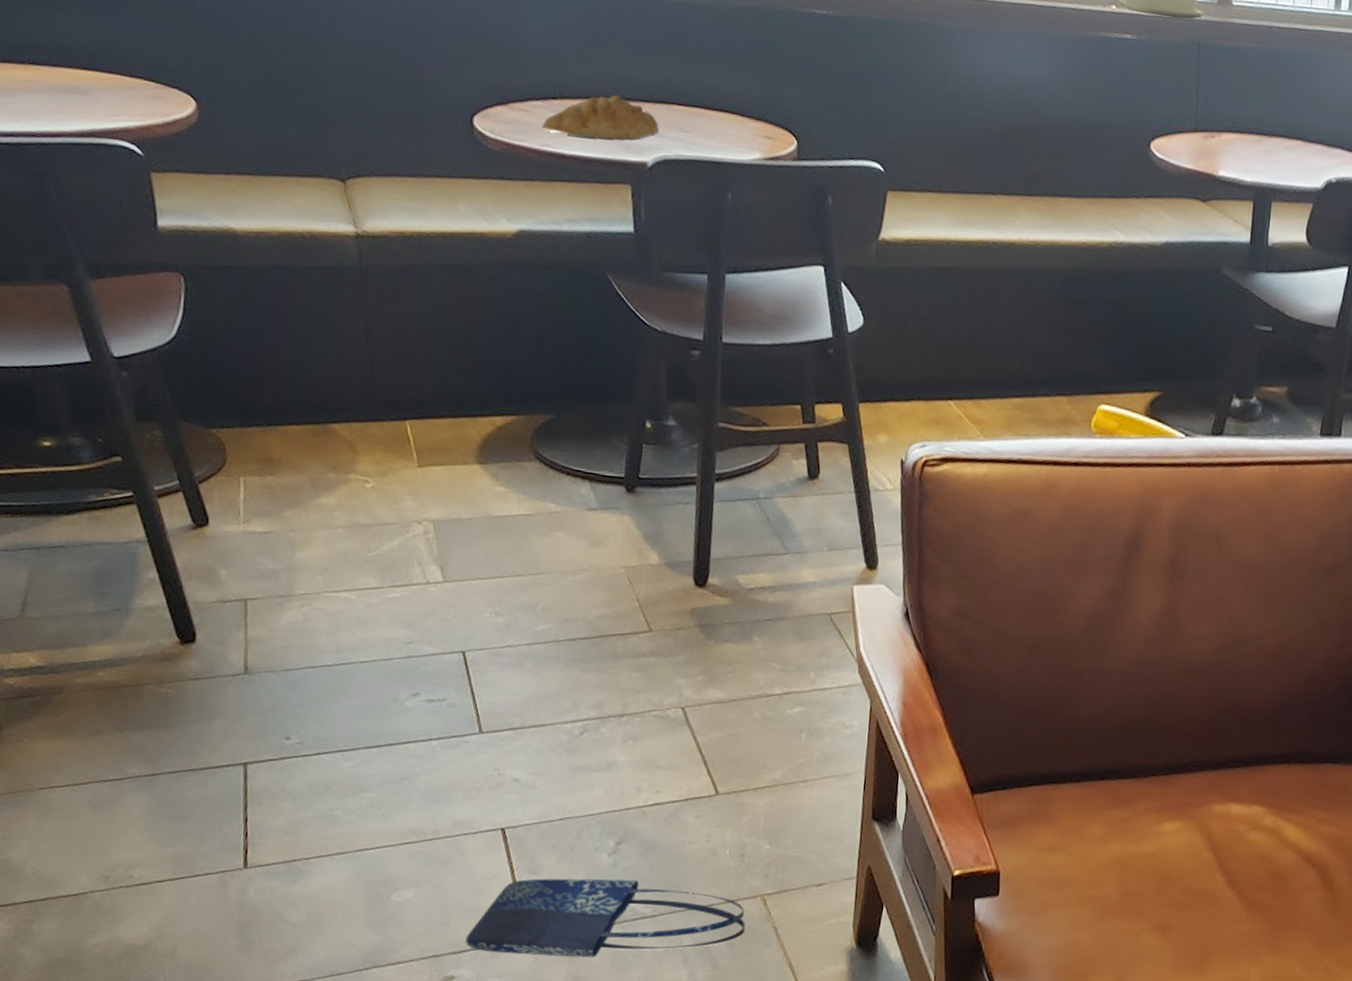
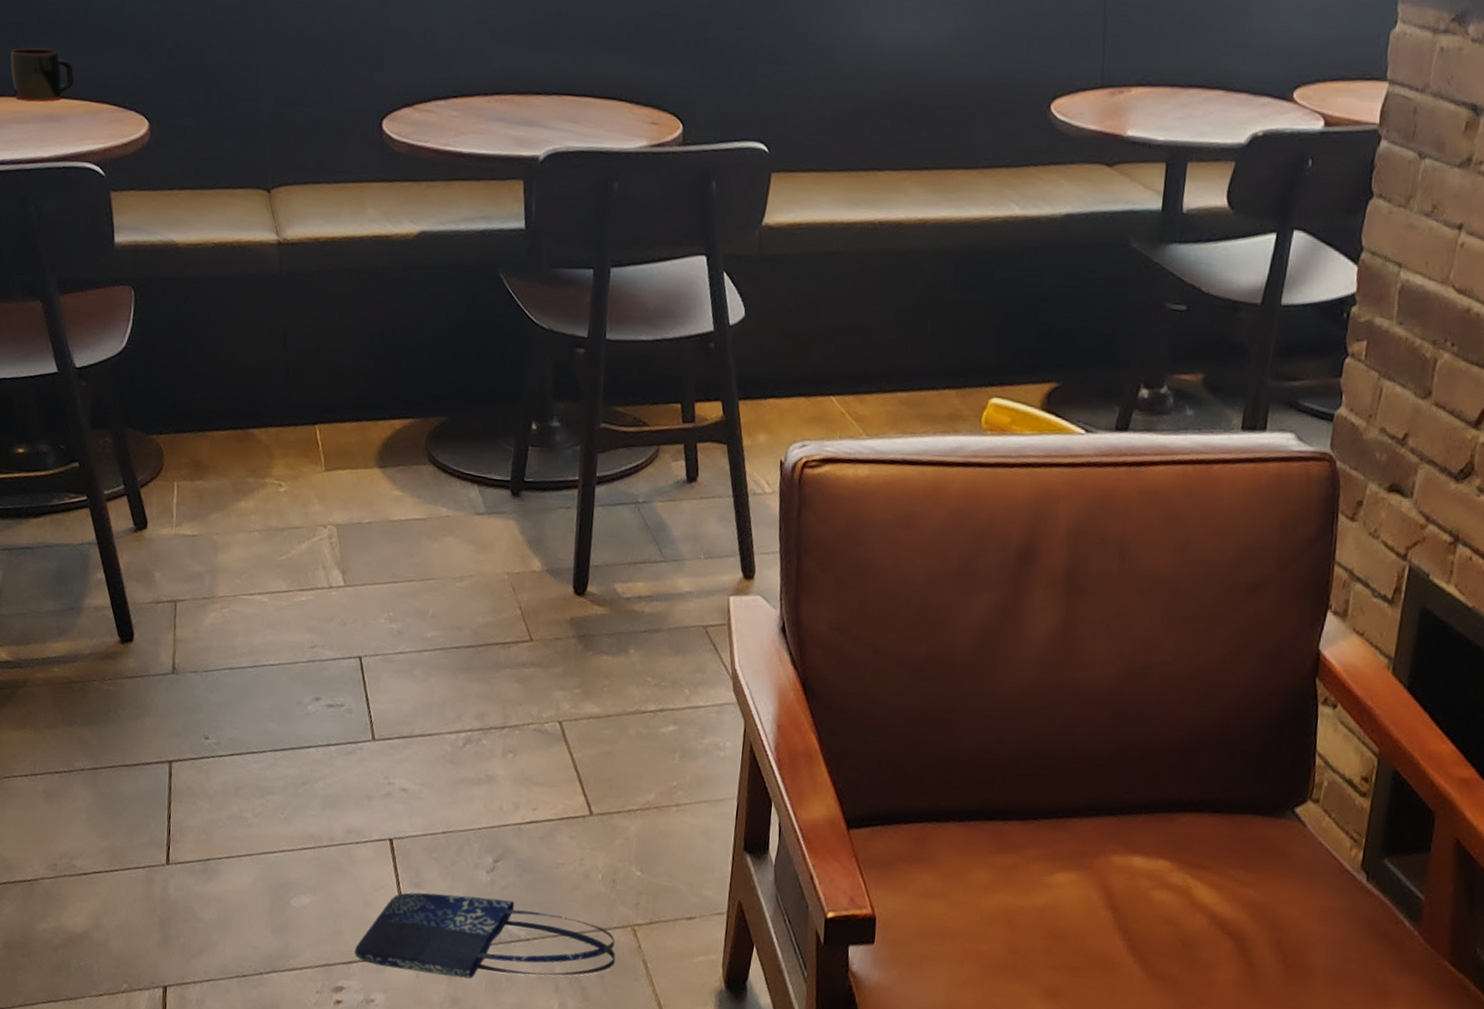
mug: none [16,12,100,73] -> present [10,47,74,103]
pastry: present [542,95,659,140] -> none [443,89,551,135]

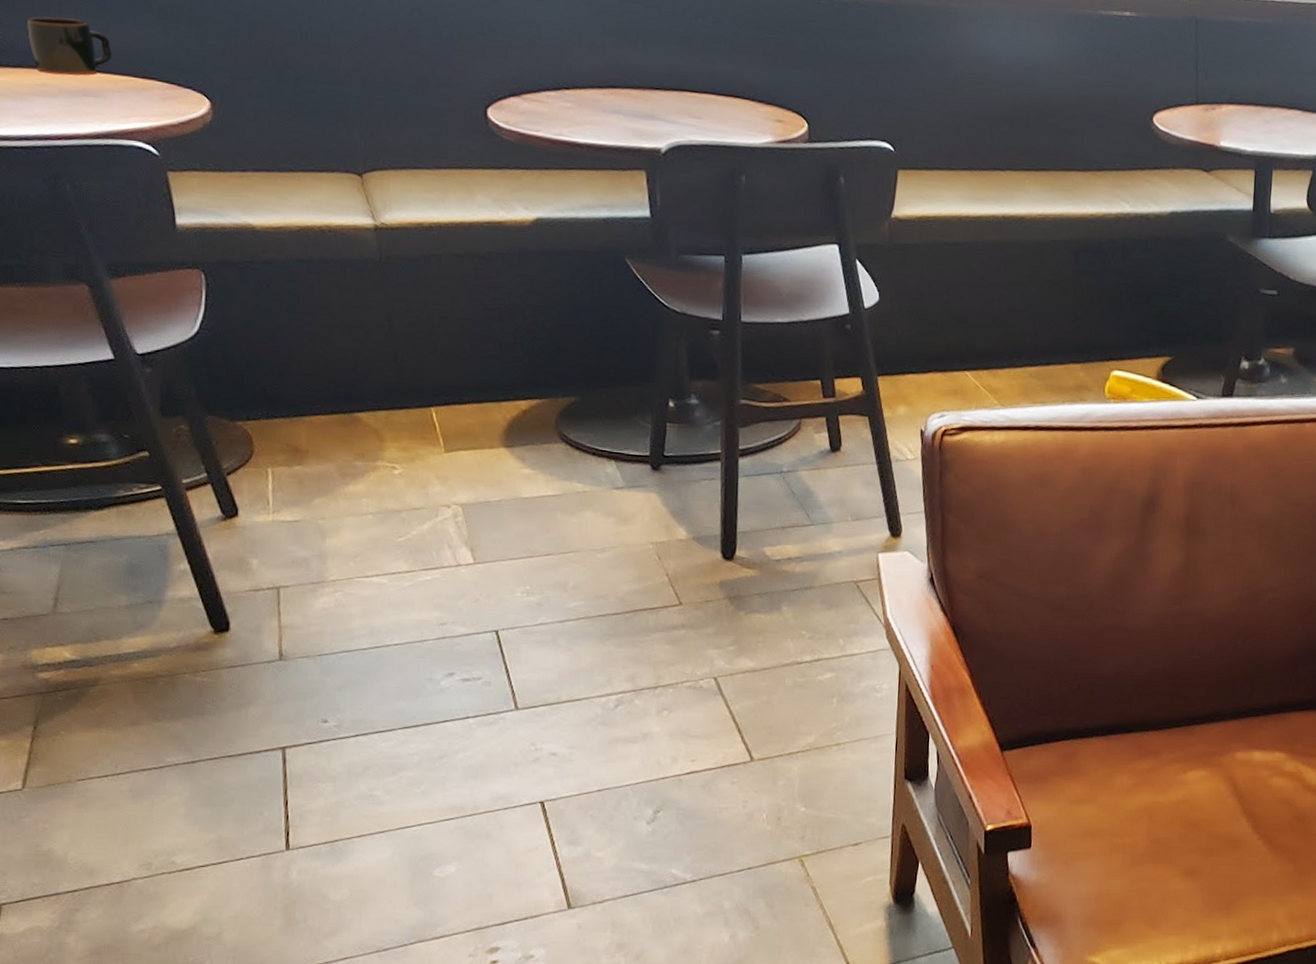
shopping bag: present [354,892,616,979] -> none [508,846,784,924]

